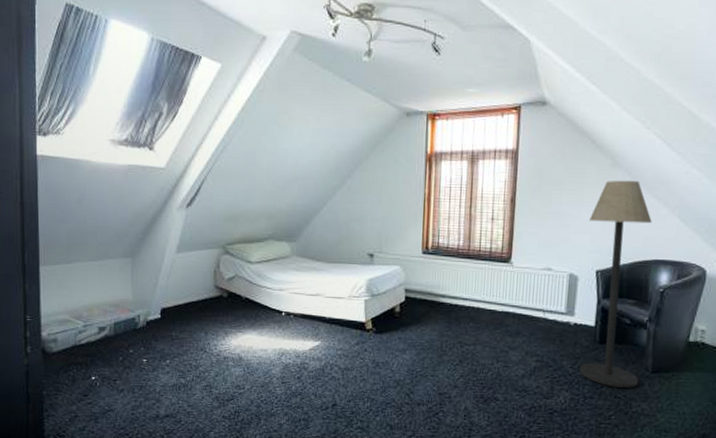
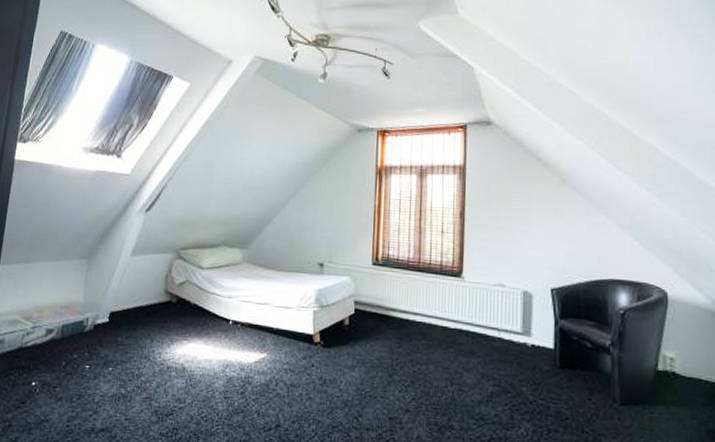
floor lamp: present [580,180,652,388] -> none [541,197,607,422]

